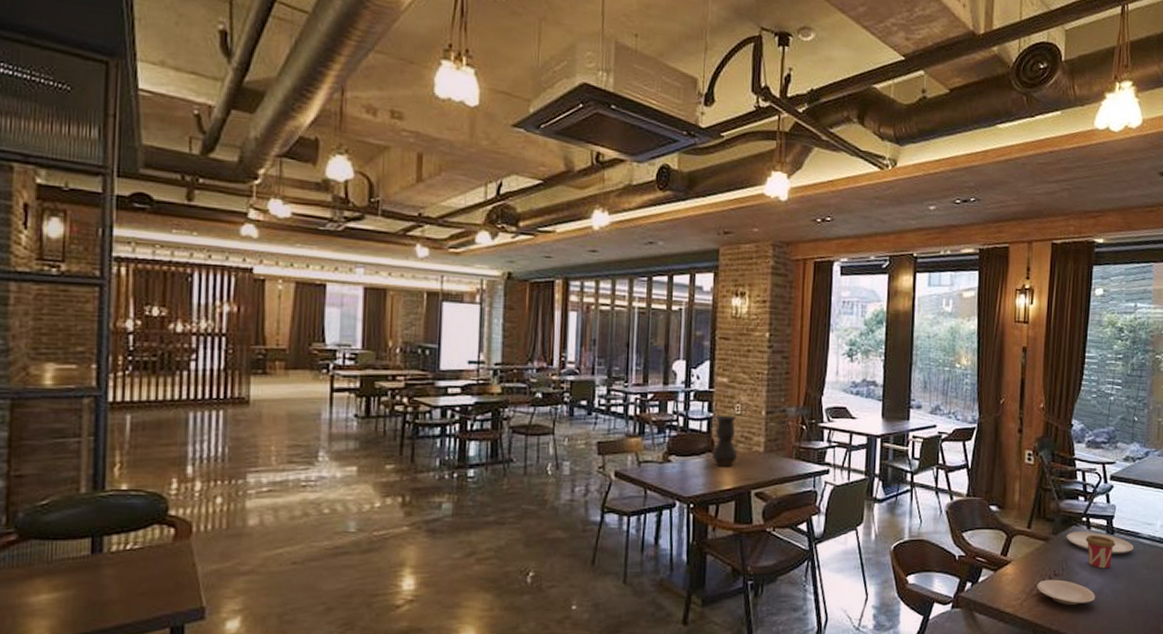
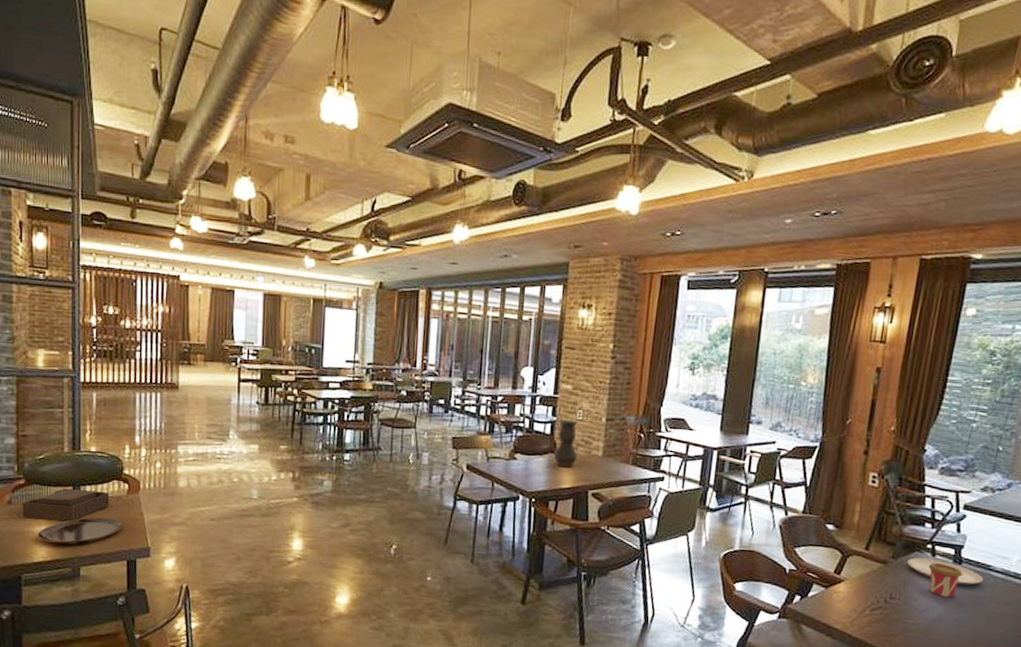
napkin holder: none [11,541,147,586] -> present [22,488,110,522]
plate: none [35,575,166,617] -> present [38,517,123,545]
saucer: present [1037,579,1096,606] -> none [870,601,935,630]

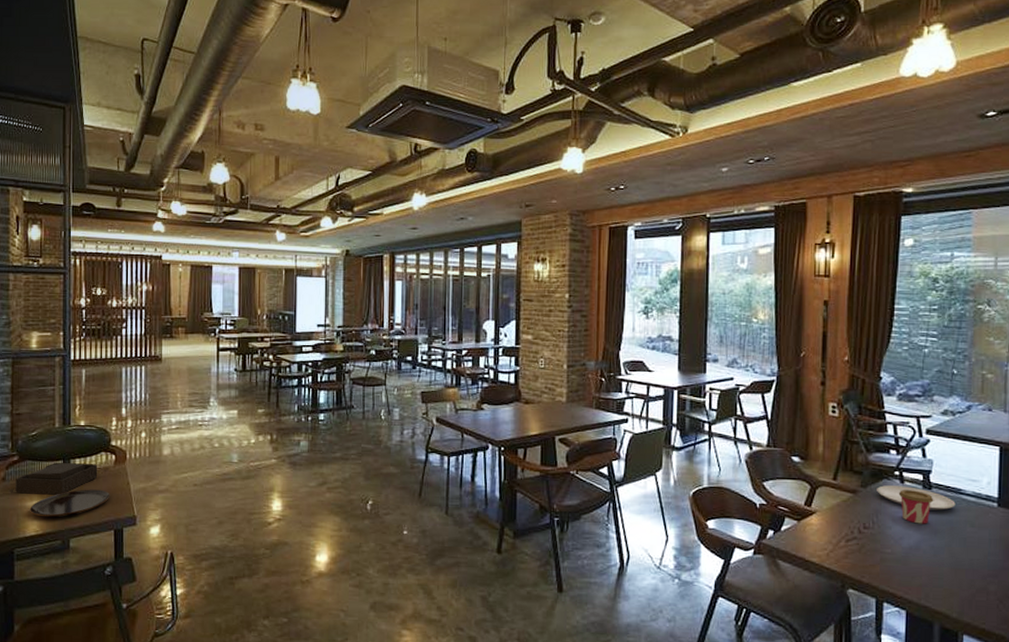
vase: present [553,419,579,468] -> none [519,368,543,415]

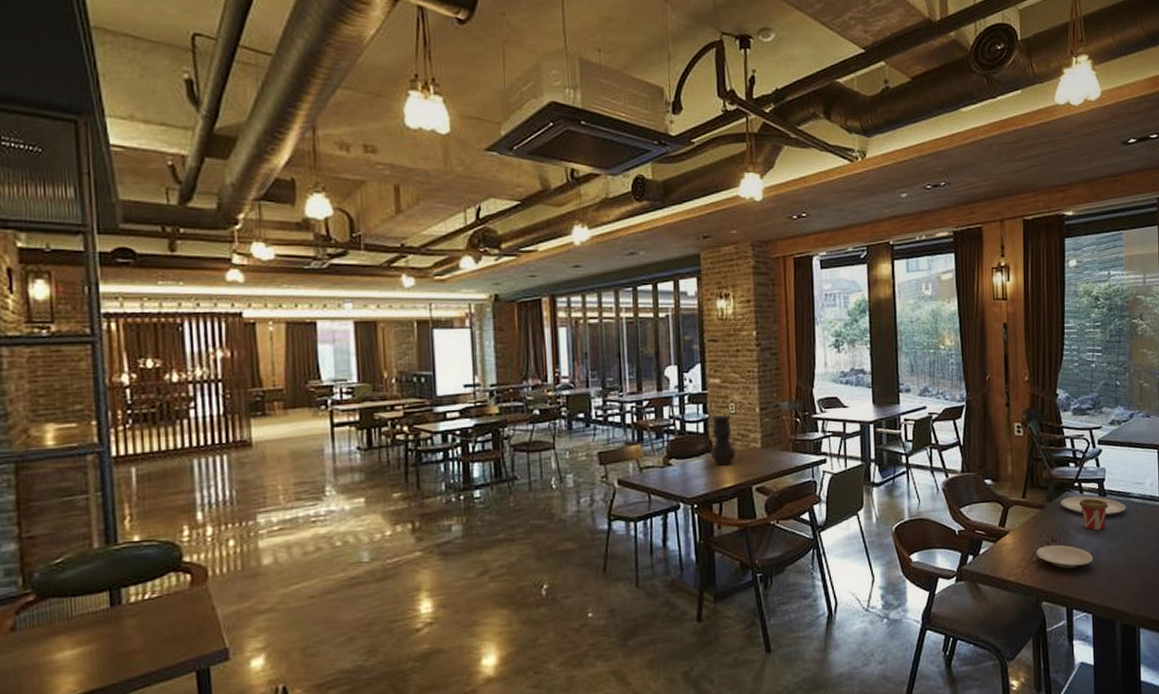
napkin holder: present [15,462,98,495] -> none [33,589,166,645]
plate: present [30,489,110,518] -> none [60,621,187,671]
vase: none [519,368,543,415] -> present [710,415,736,466]
saucer: none [845,532,912,560] -> present [1036,544,1094,569]

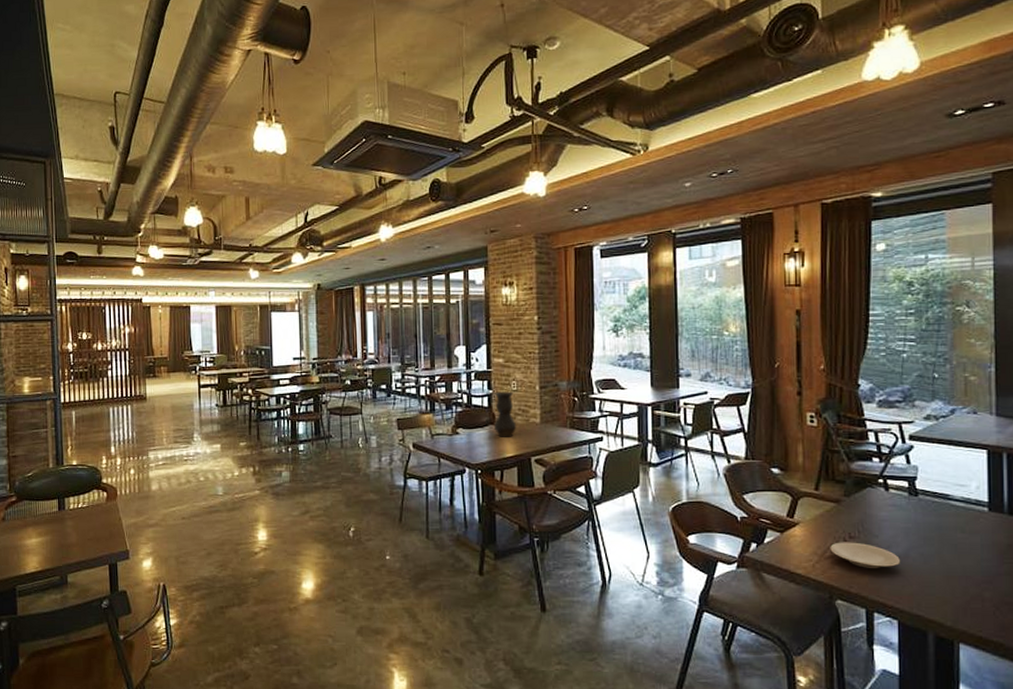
plate: present [1060,496,1126,516] -> none [861,494,944,517]
cup: present [1079,498,1109,531] -> none [883,498,921,532]

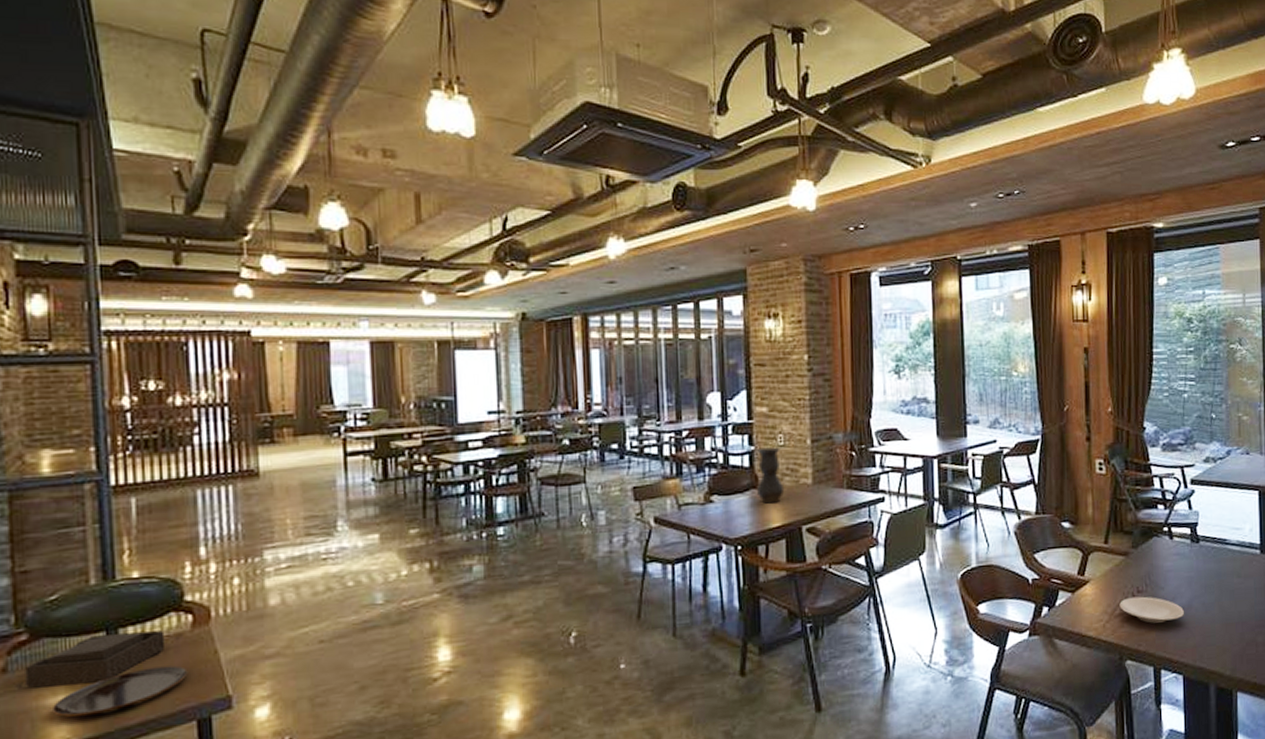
napkin holder: none [14,502,91,533] -> present [25,630,166,688]
plate: none [29,526,104,554] -> present [53,665,188,718]

